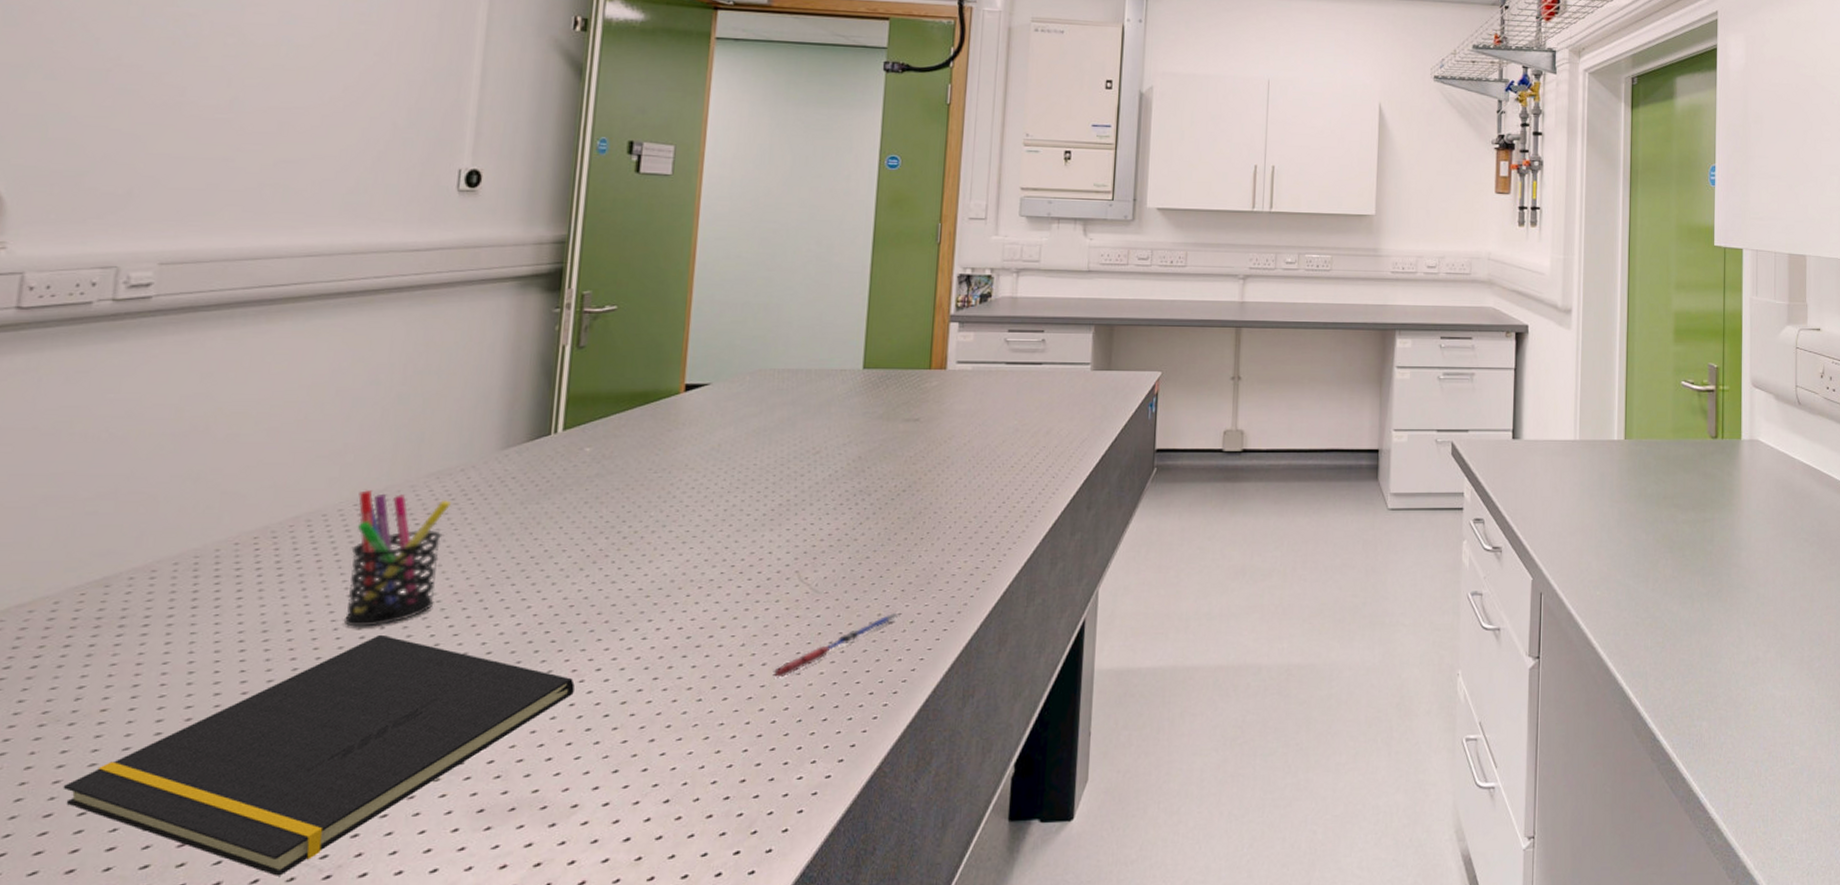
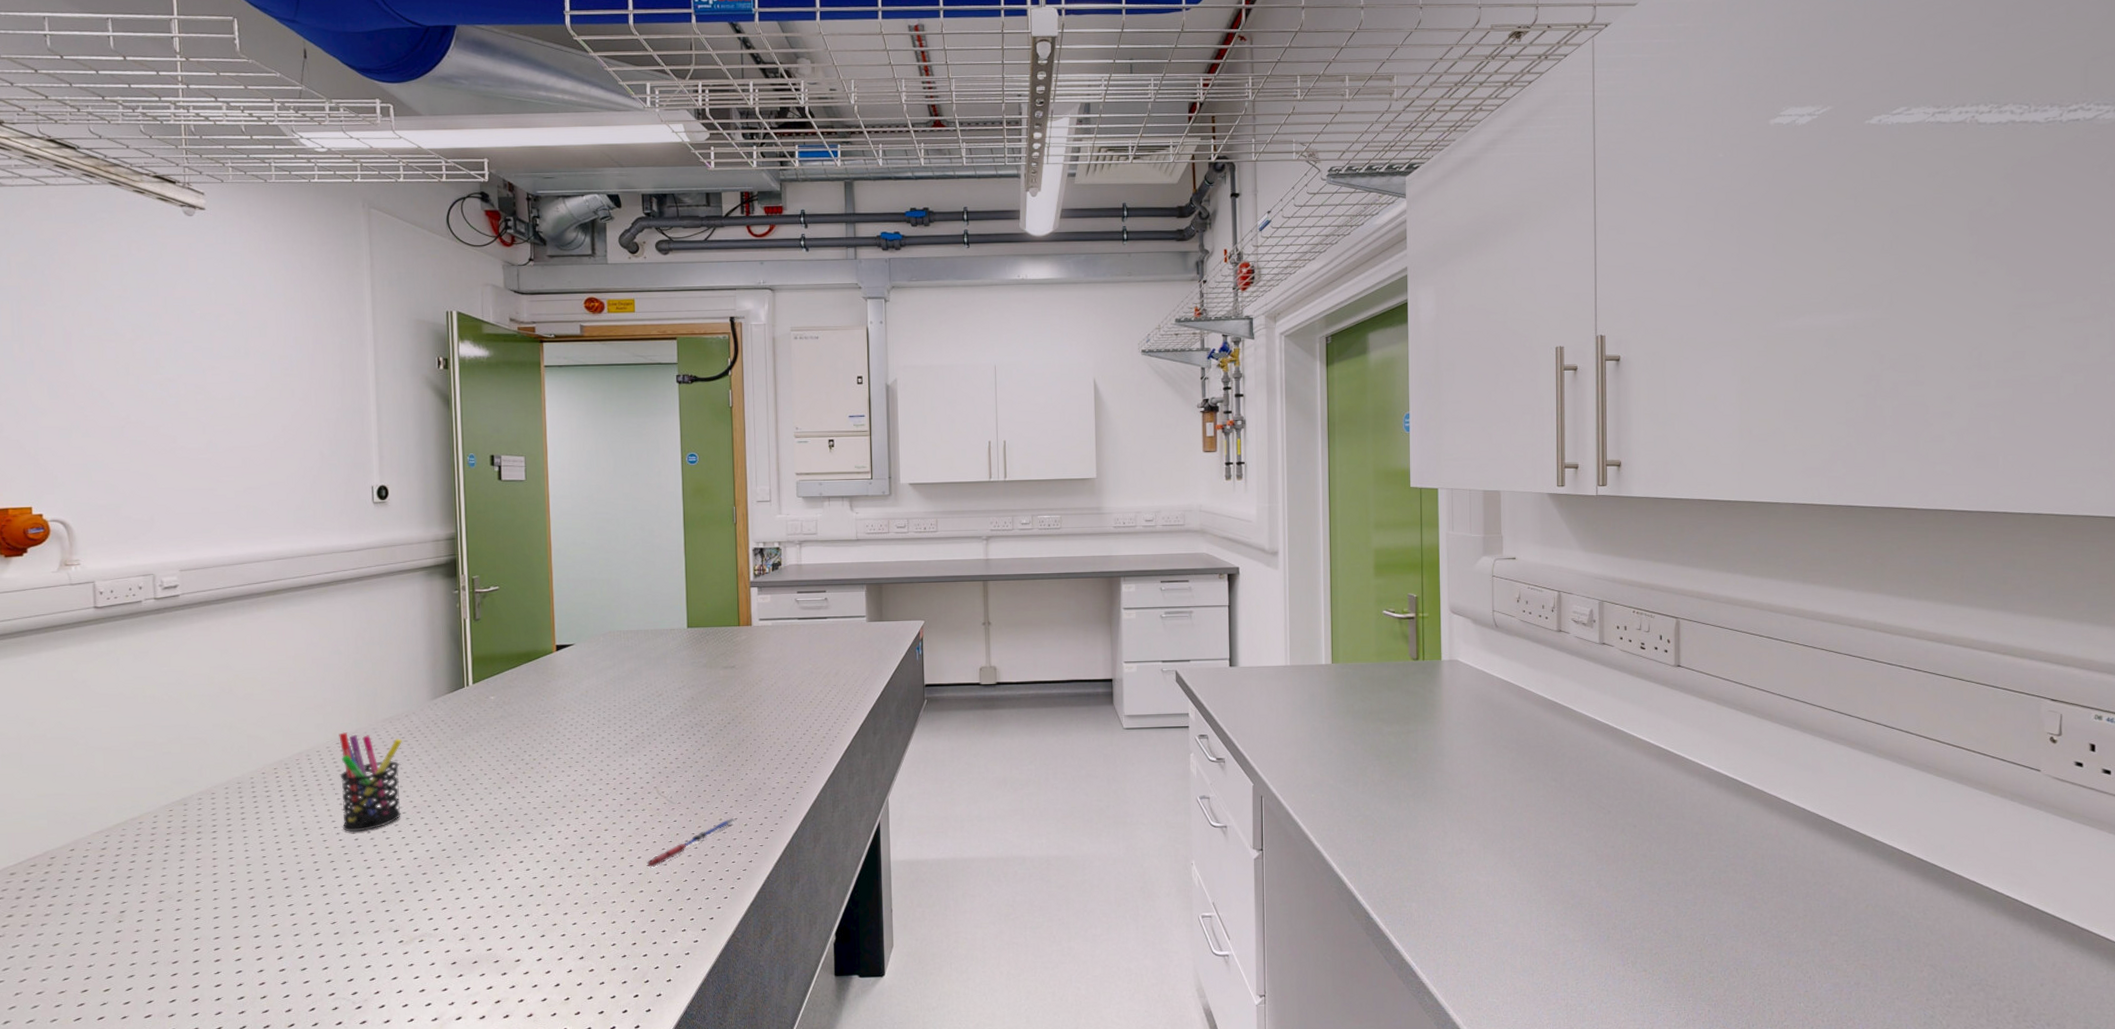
notepad: present [62,634,575,876] -> none [181,837,506,1006]

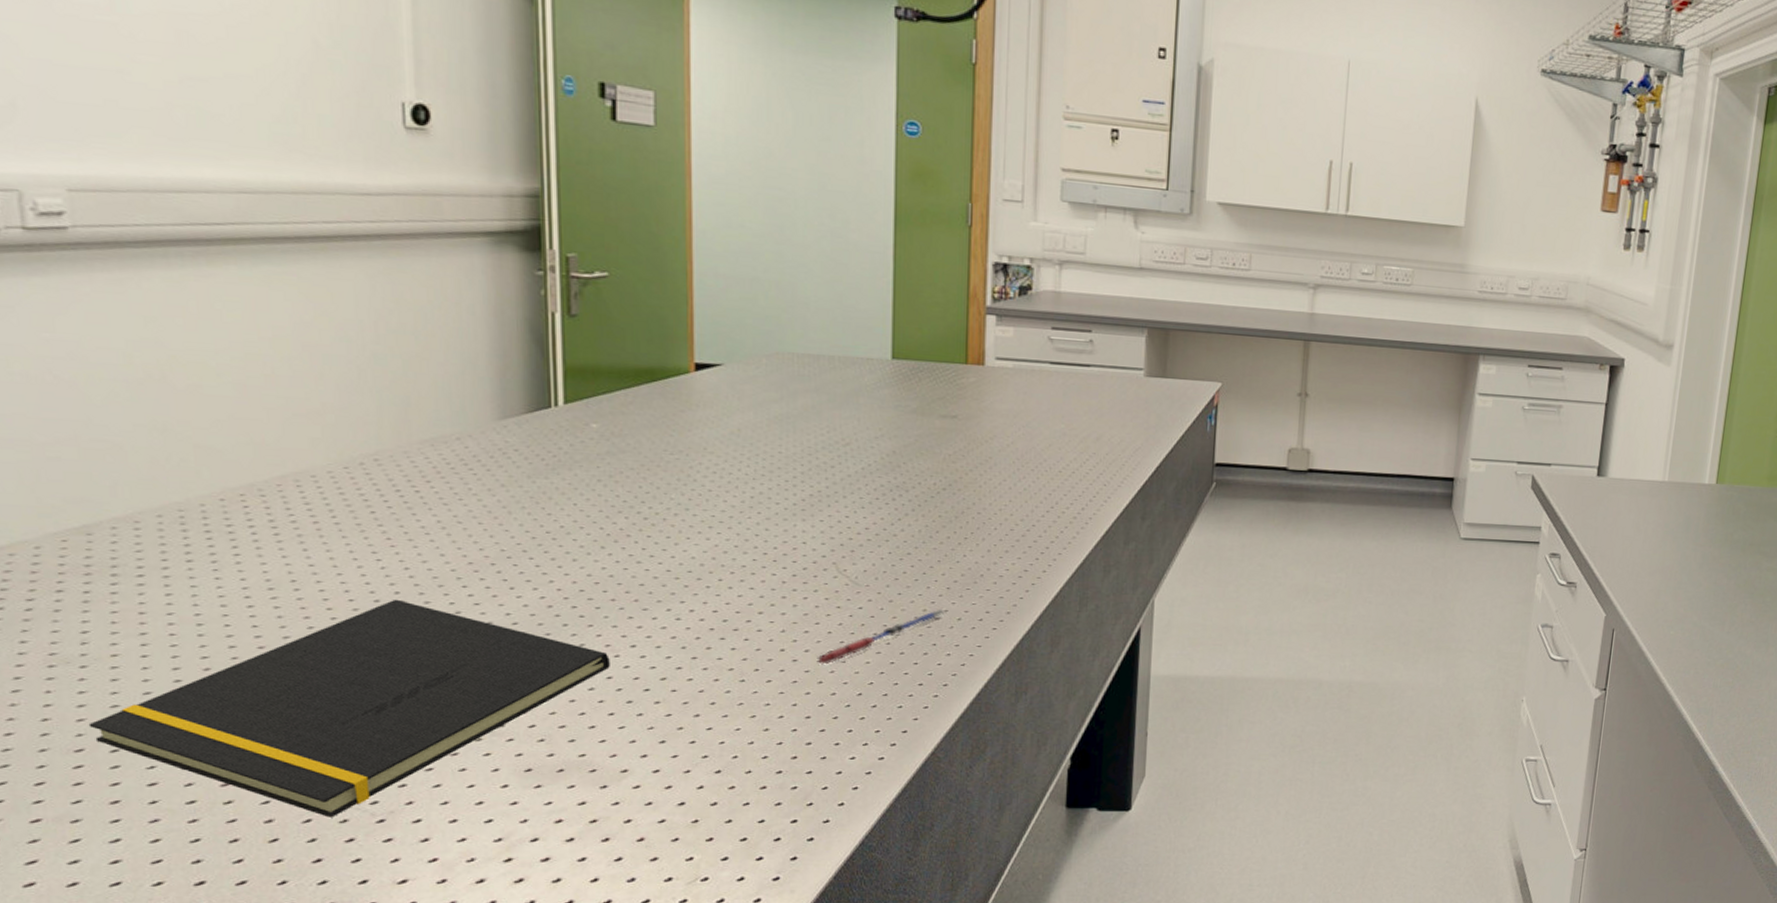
notepad: none [181,837,506,1006] -> present [88,599,610,818]
pen holder: present [339,732,403,832] -> none [347,453,452,591]

